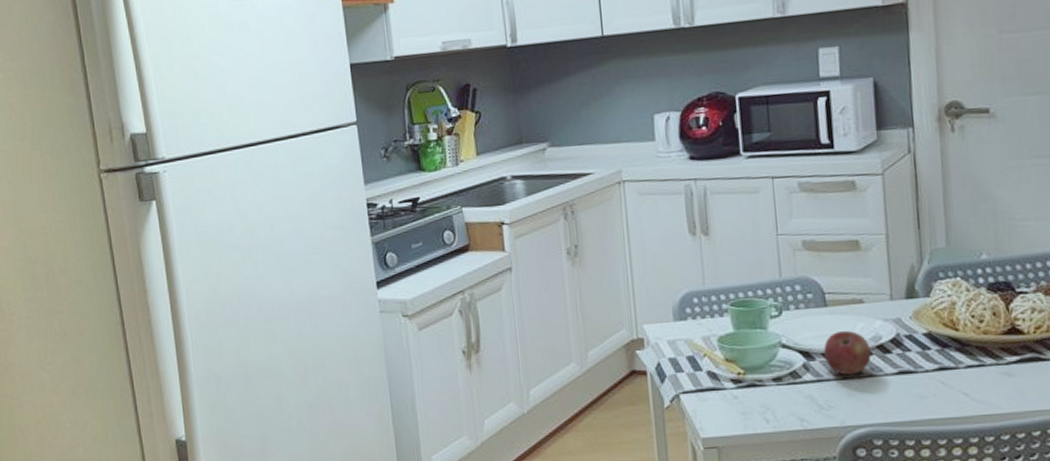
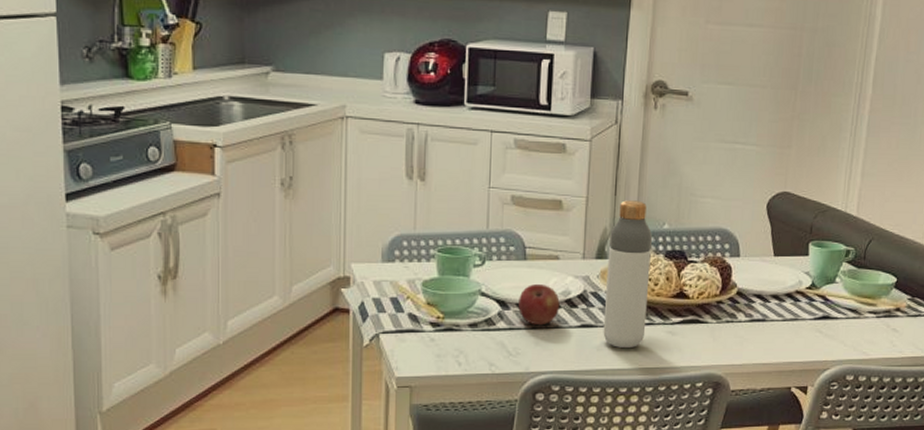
bottle: none [918,231,976,395] -> present [603,200,652,349]

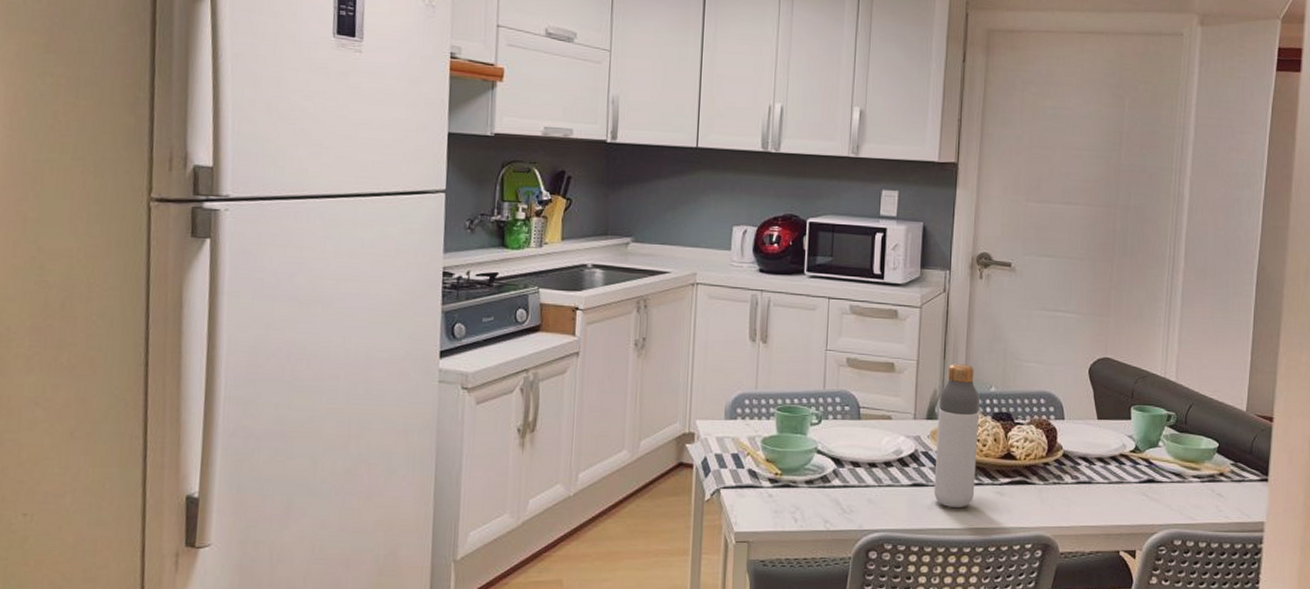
apple: present [518,283,560,324] -> none [852,442,892,483]

